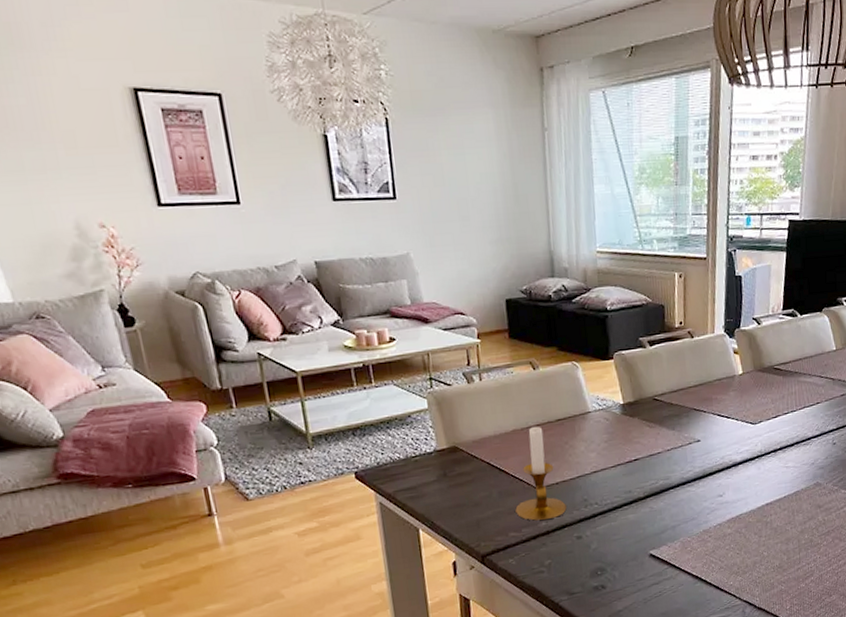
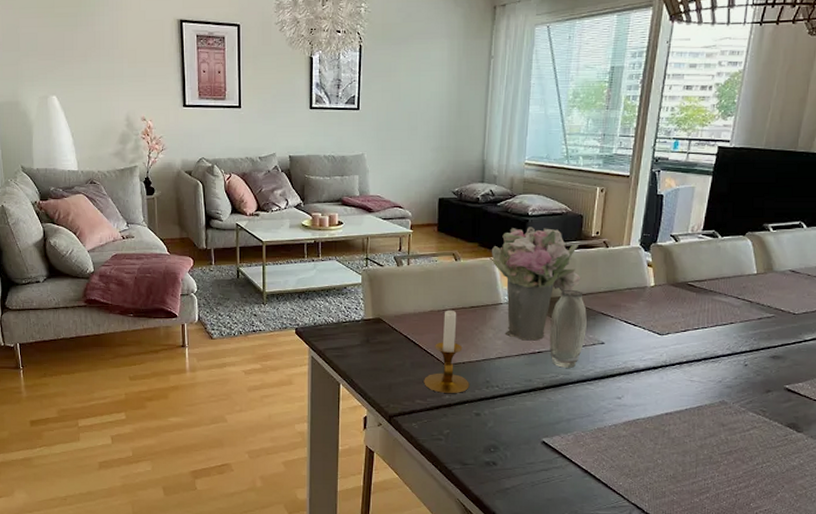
flower bouquet: none [571,322,670,450] -> present [491,227,581,341]
vase: none [643,387,681,473] -> present [549,289,587,368]

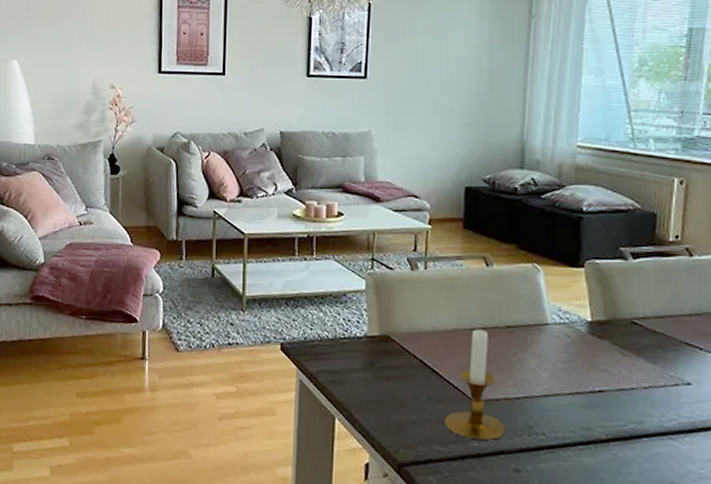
flower bouquet: present [491,227,581,341] -> none [533,226,656,376]
vase: present [549,289,587,368] -> none [613,309,665,415]

